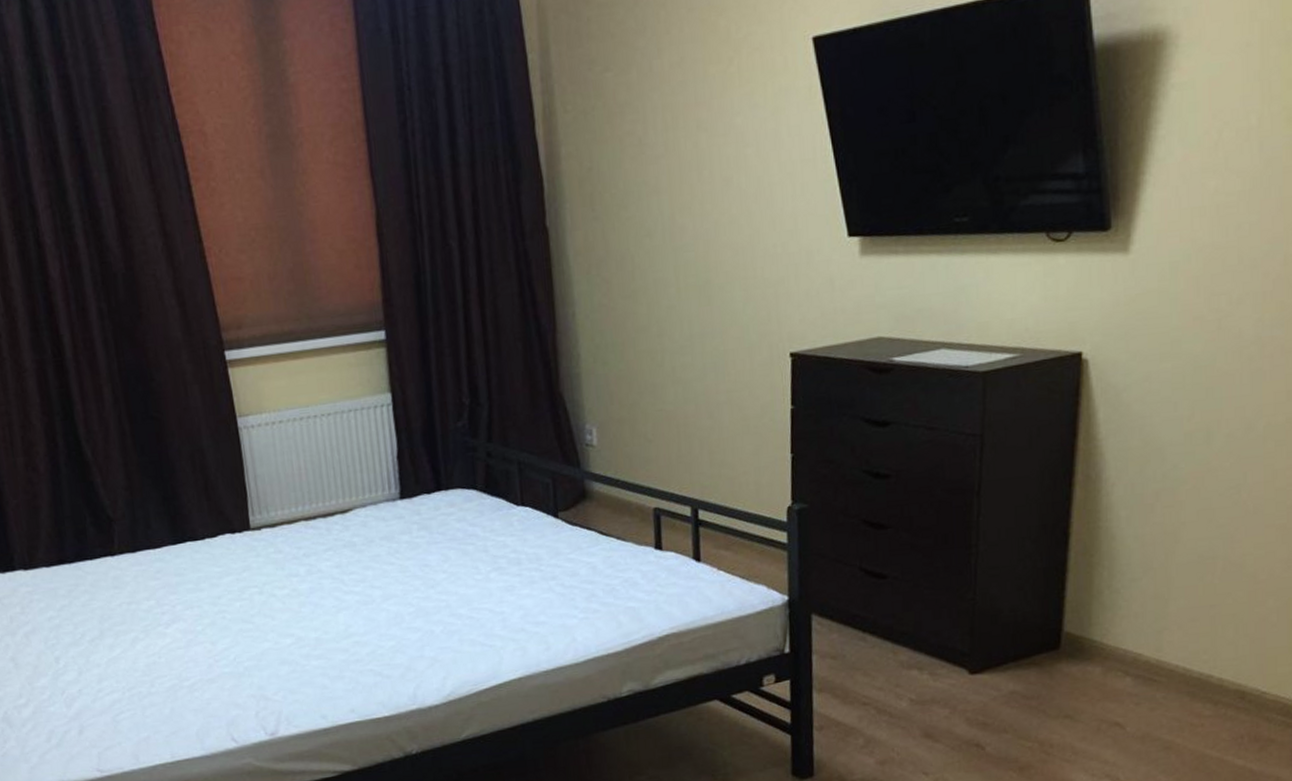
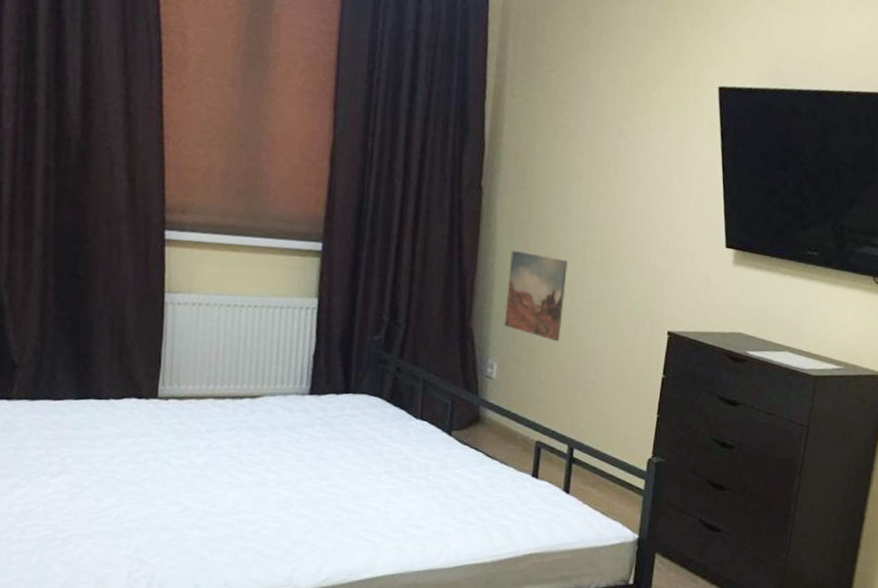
wall art: none [592,292,664,391] -> present [505,250,568,342]

